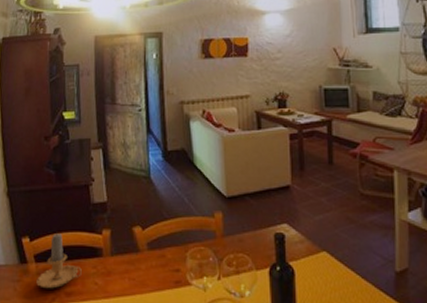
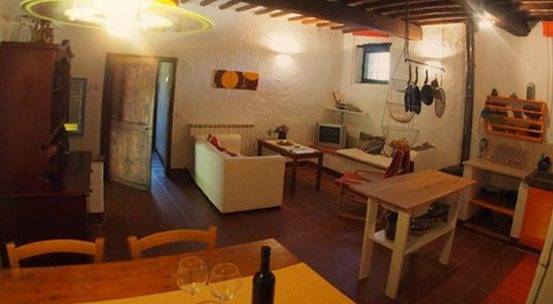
candle: present [36,232,82,289] -> none [19,239,70,293]

